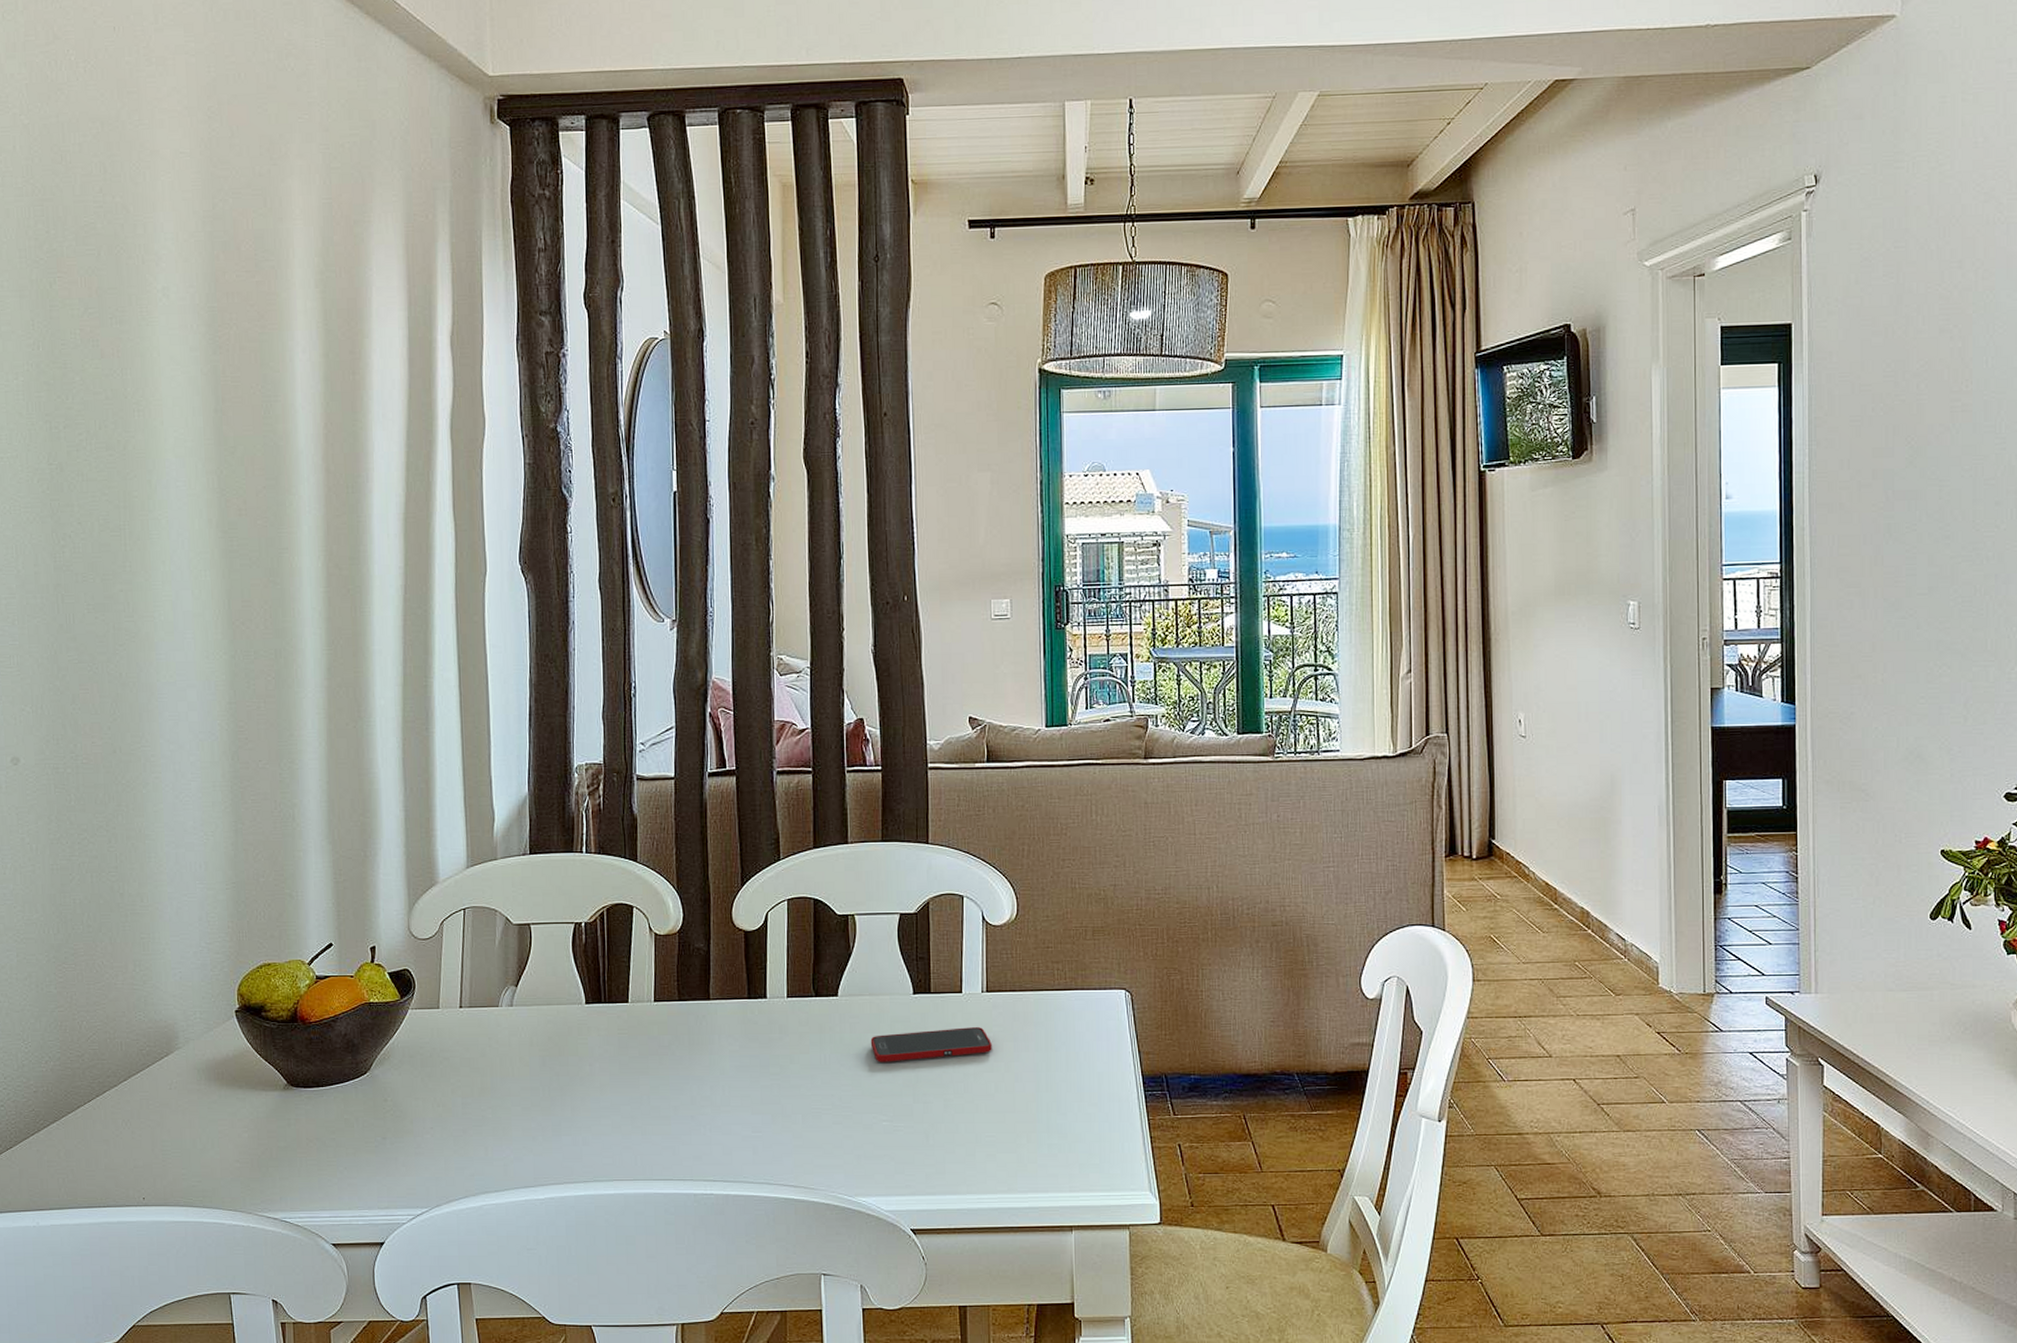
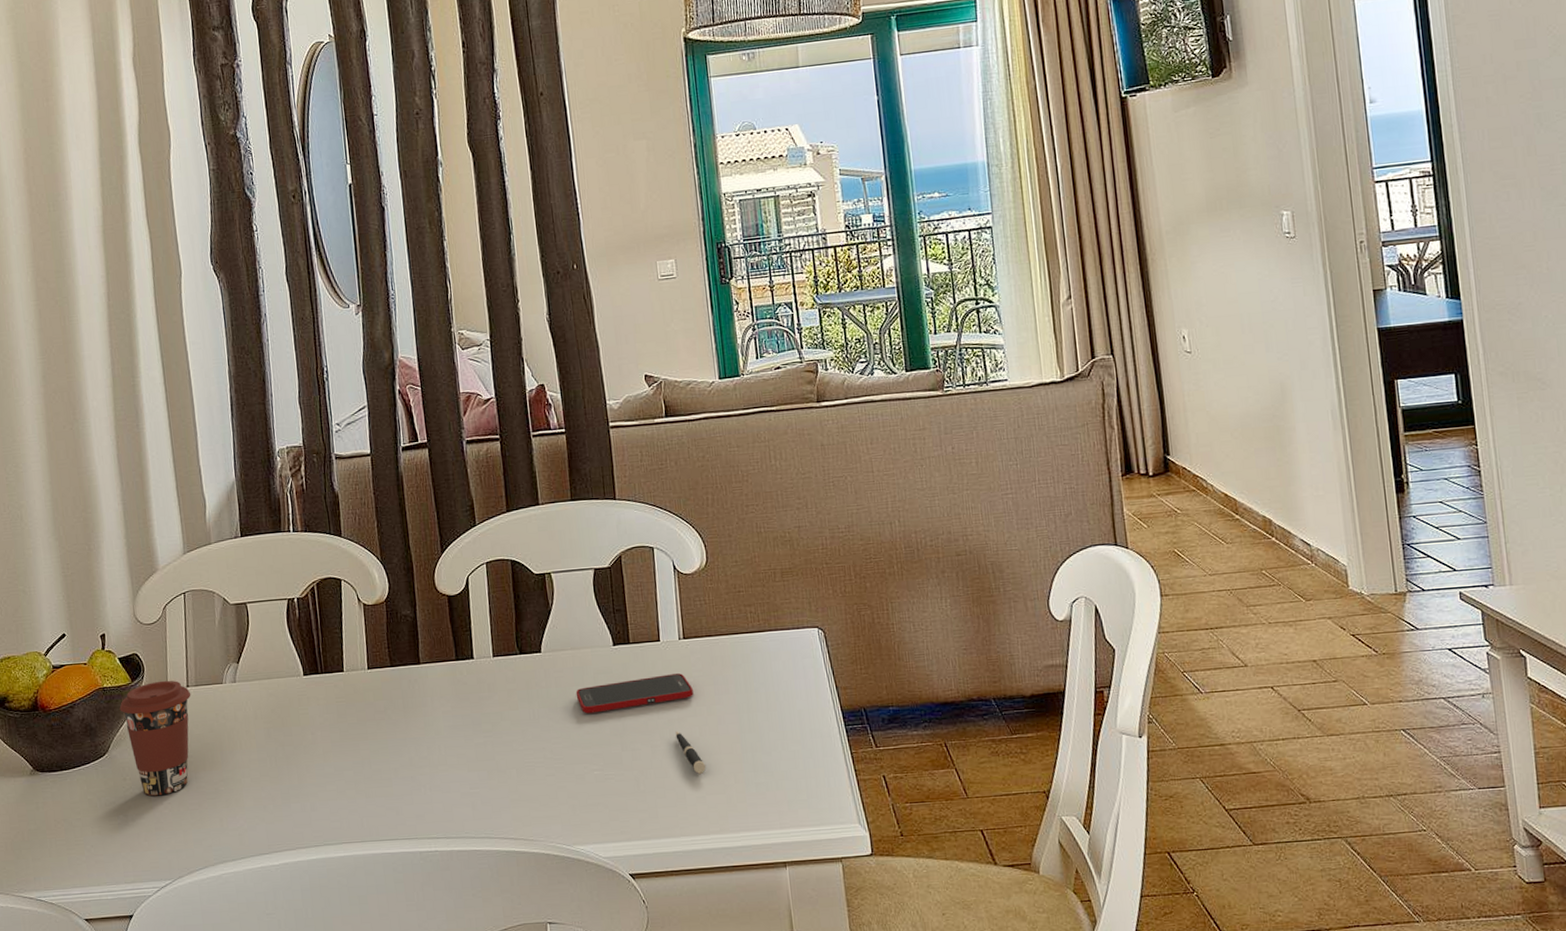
coffee cup: none [385,999,464,1120] -> present [119,680,191,796]
pen: none [970,1086,998,1132] -> present [675,731,706,775]

